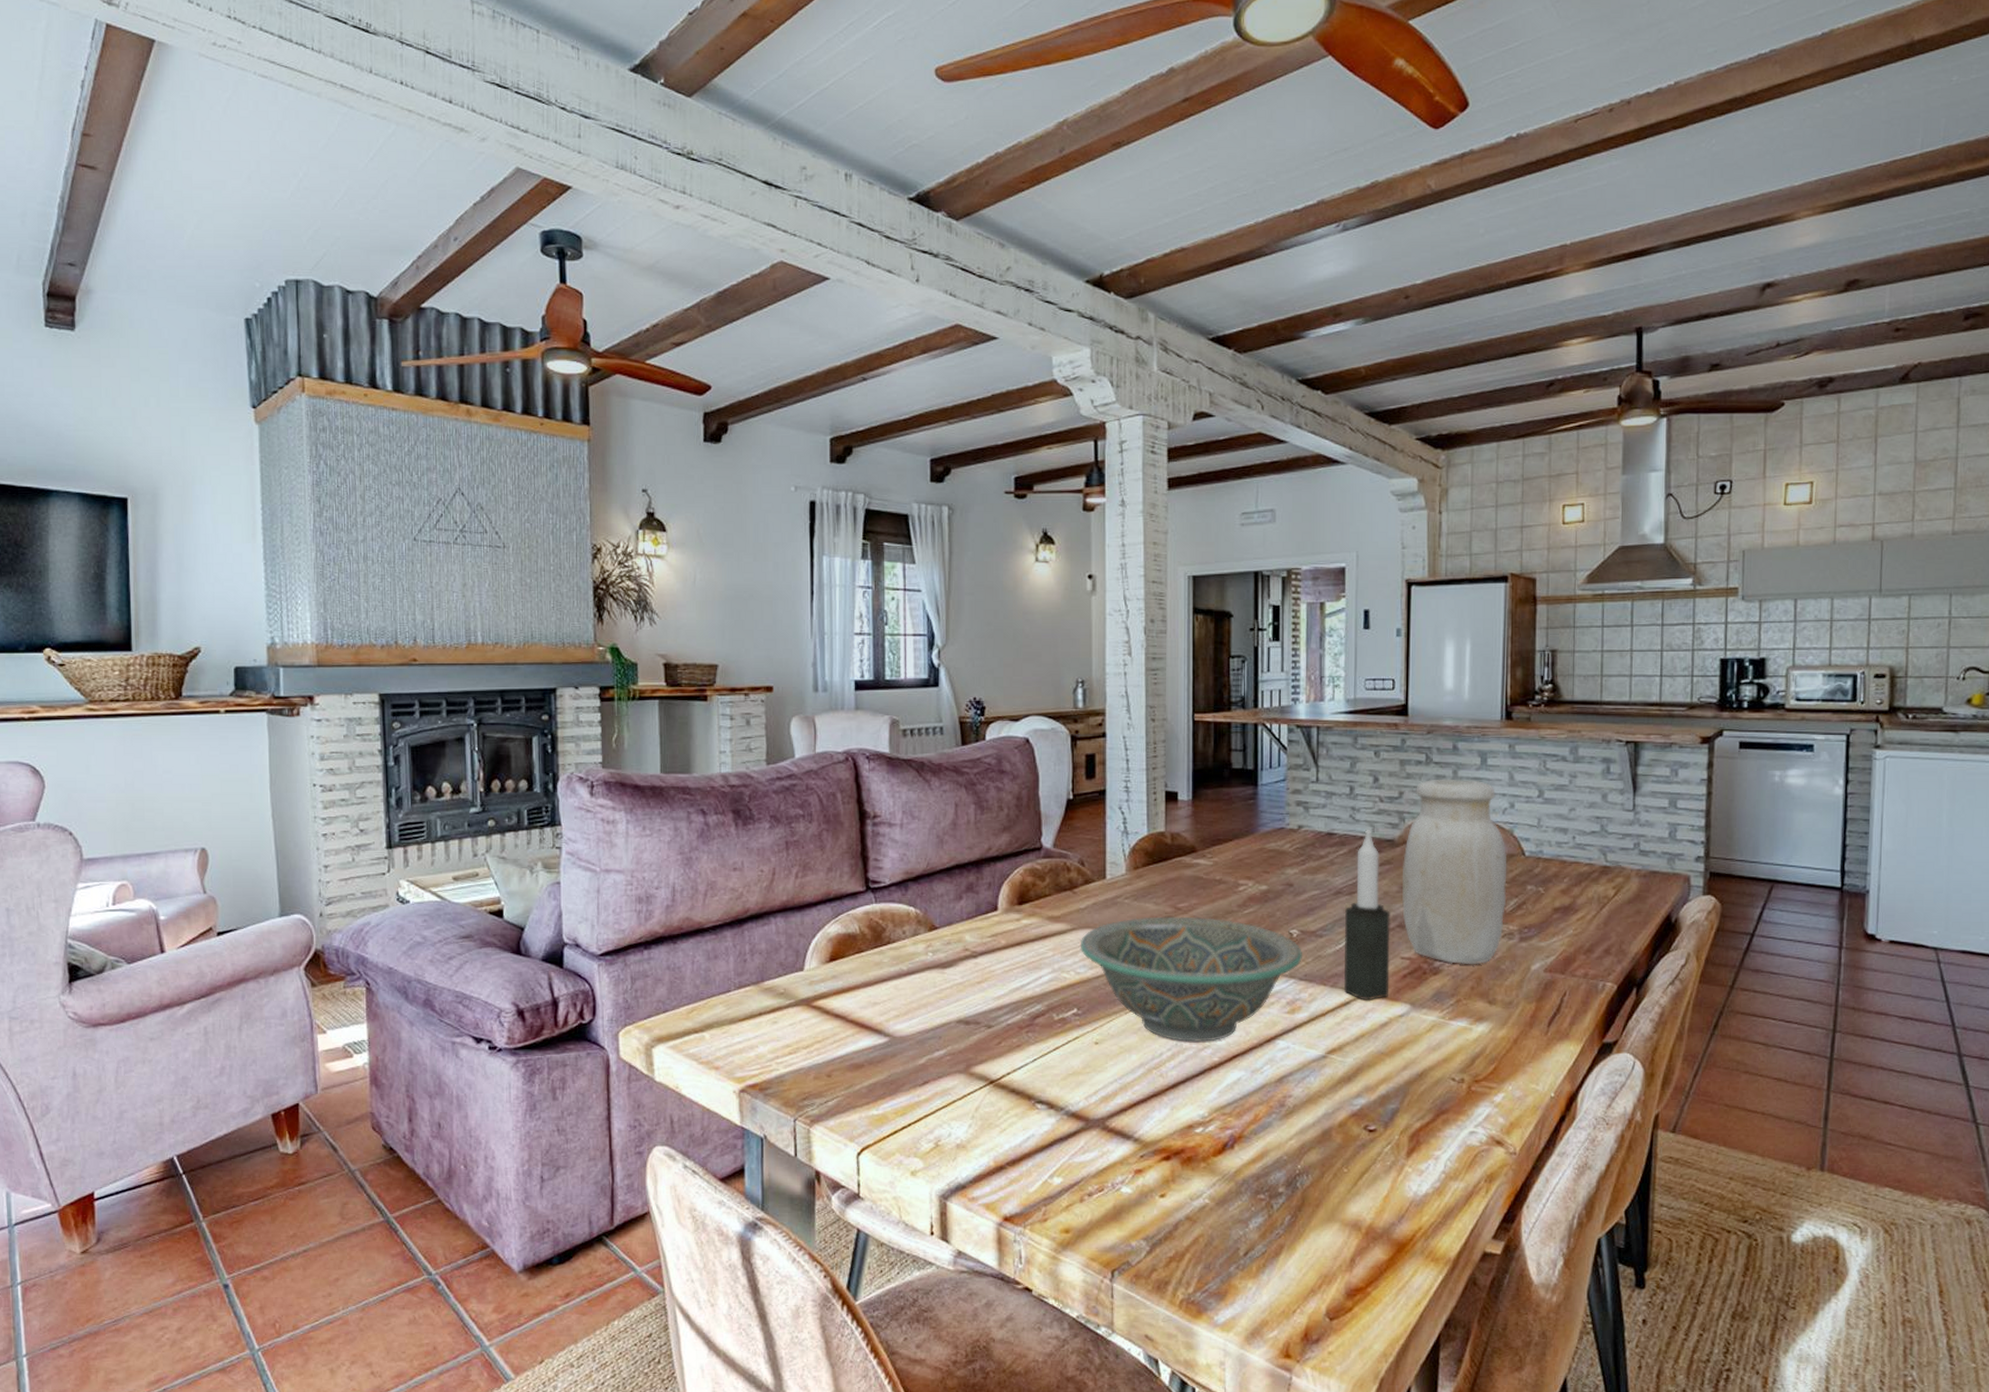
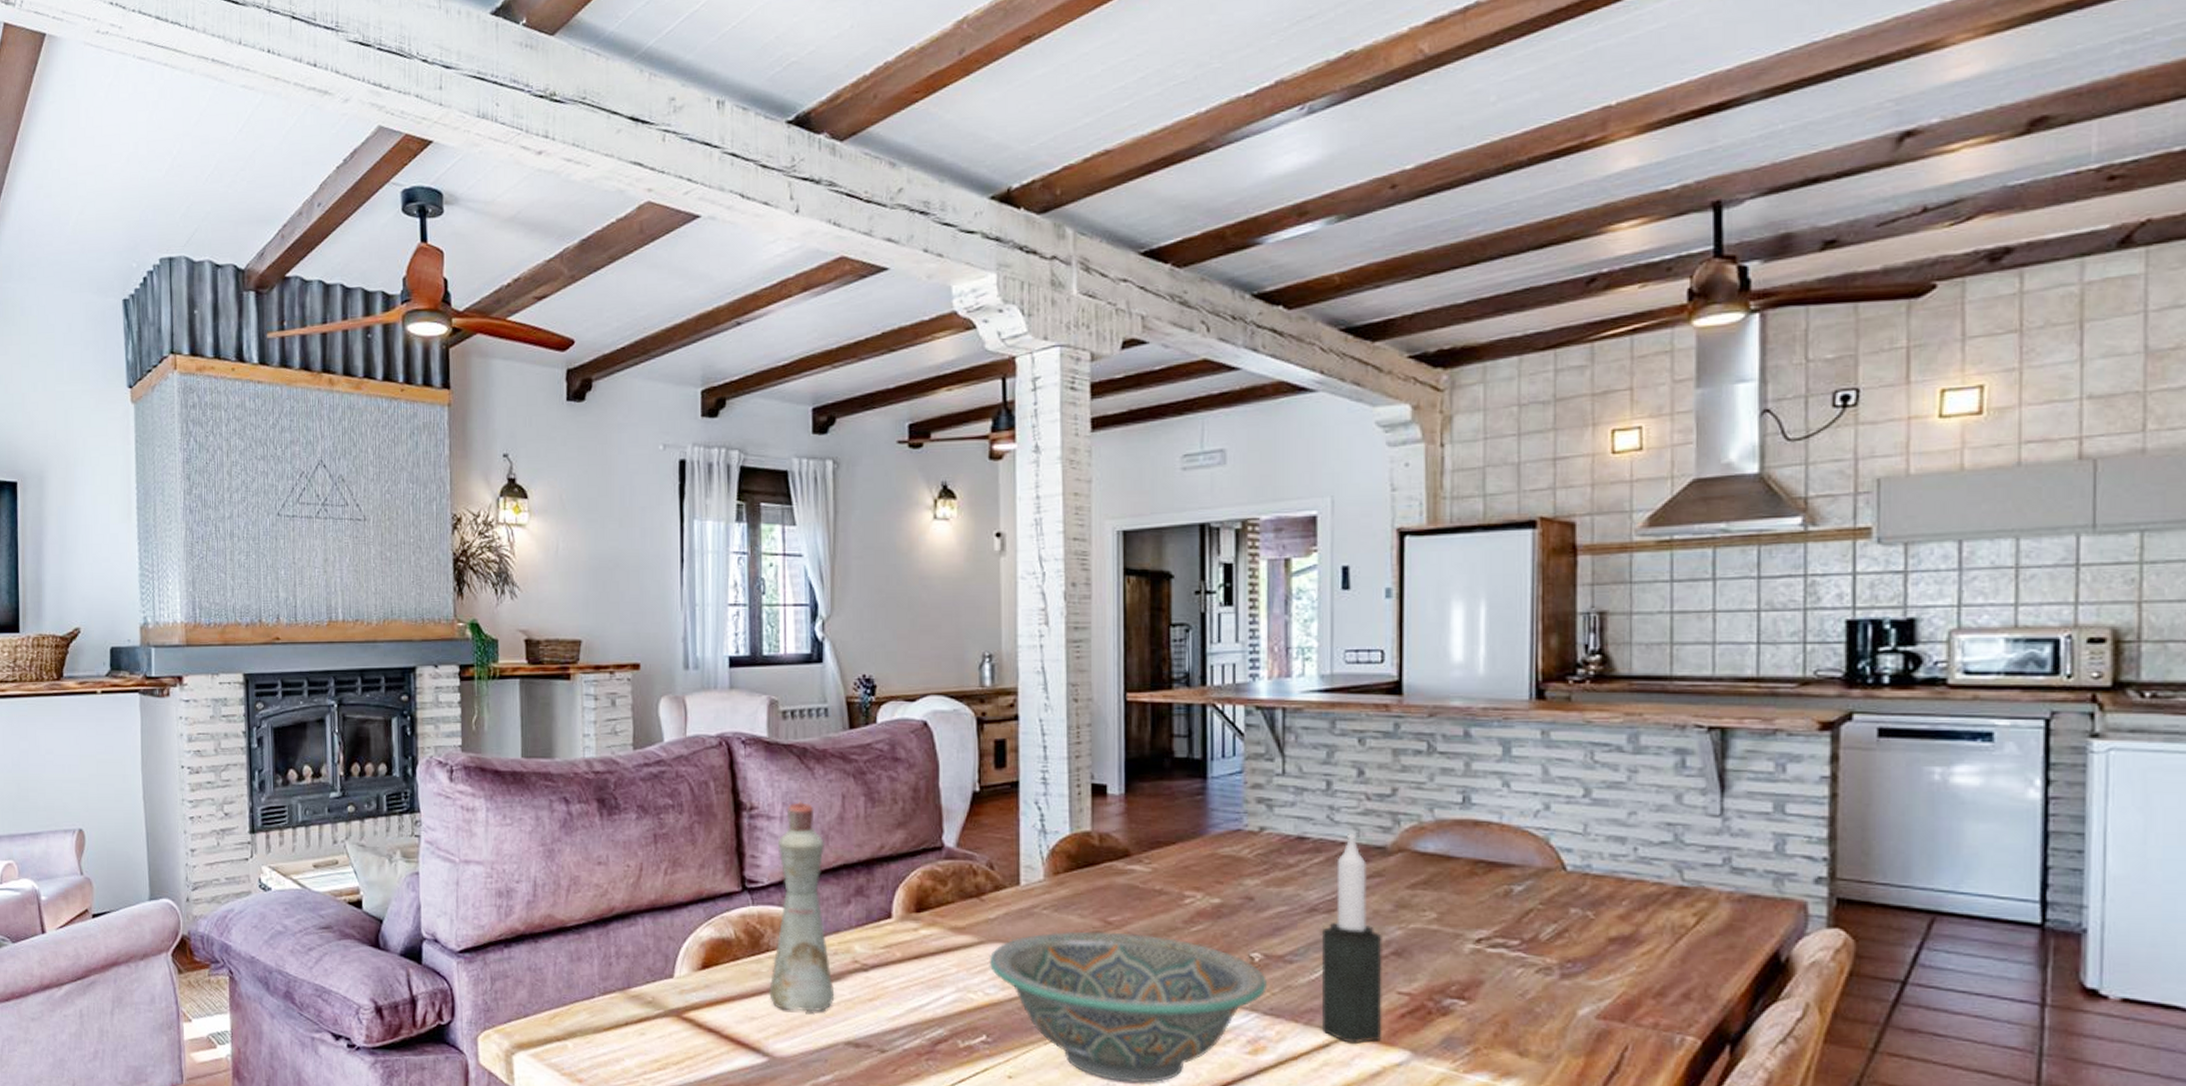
bottle: none [890,809,948,996] -> present [769,801,835,1012]
jar: present [1401,779,1507,964] -> none [1397,772,1542,1005]

